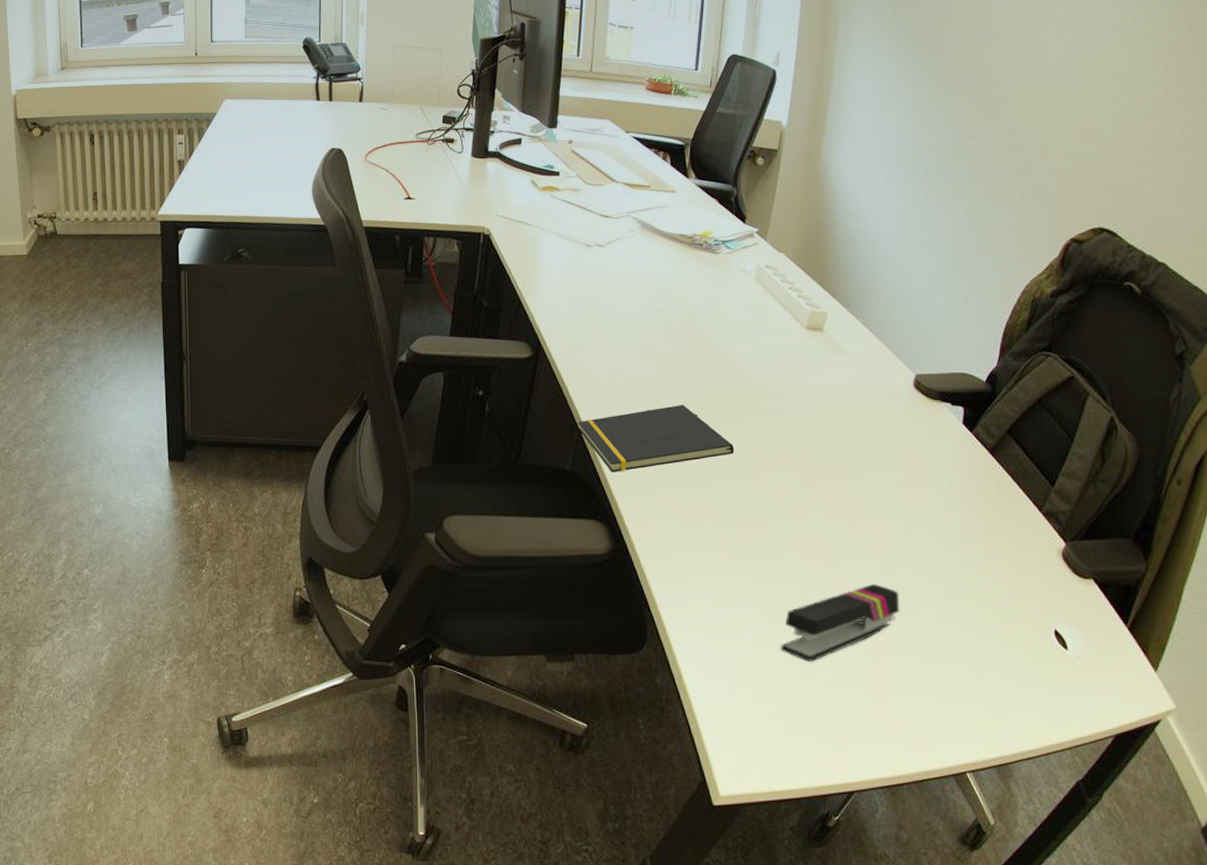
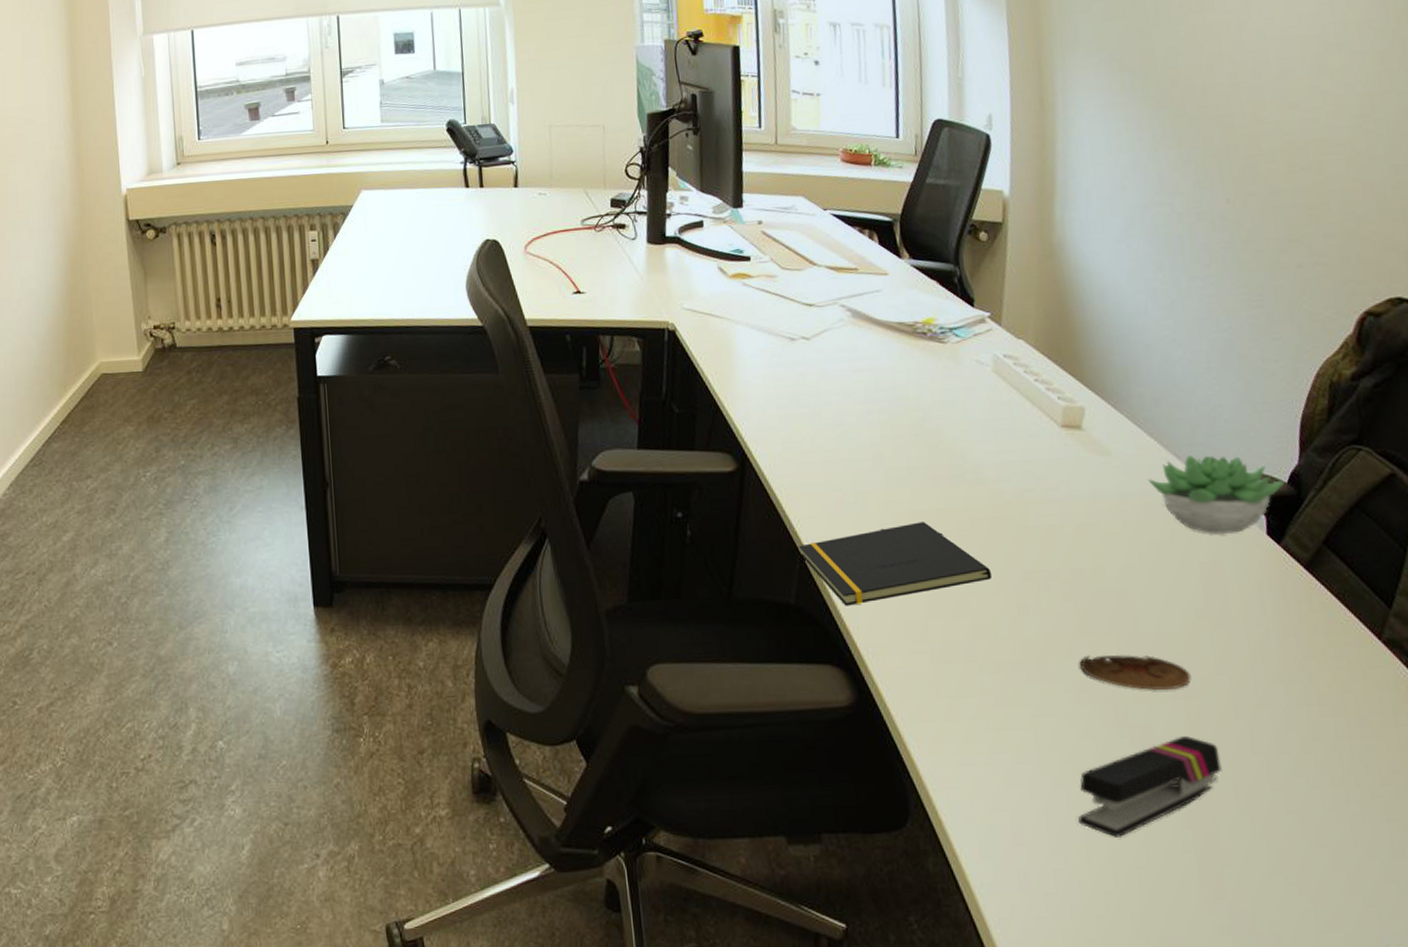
coaster: none [798,517,885,548] -> present [1080,654,1191,691]
succulent plant: none [871,355,984,423] -> present [1146,455,1286,535]

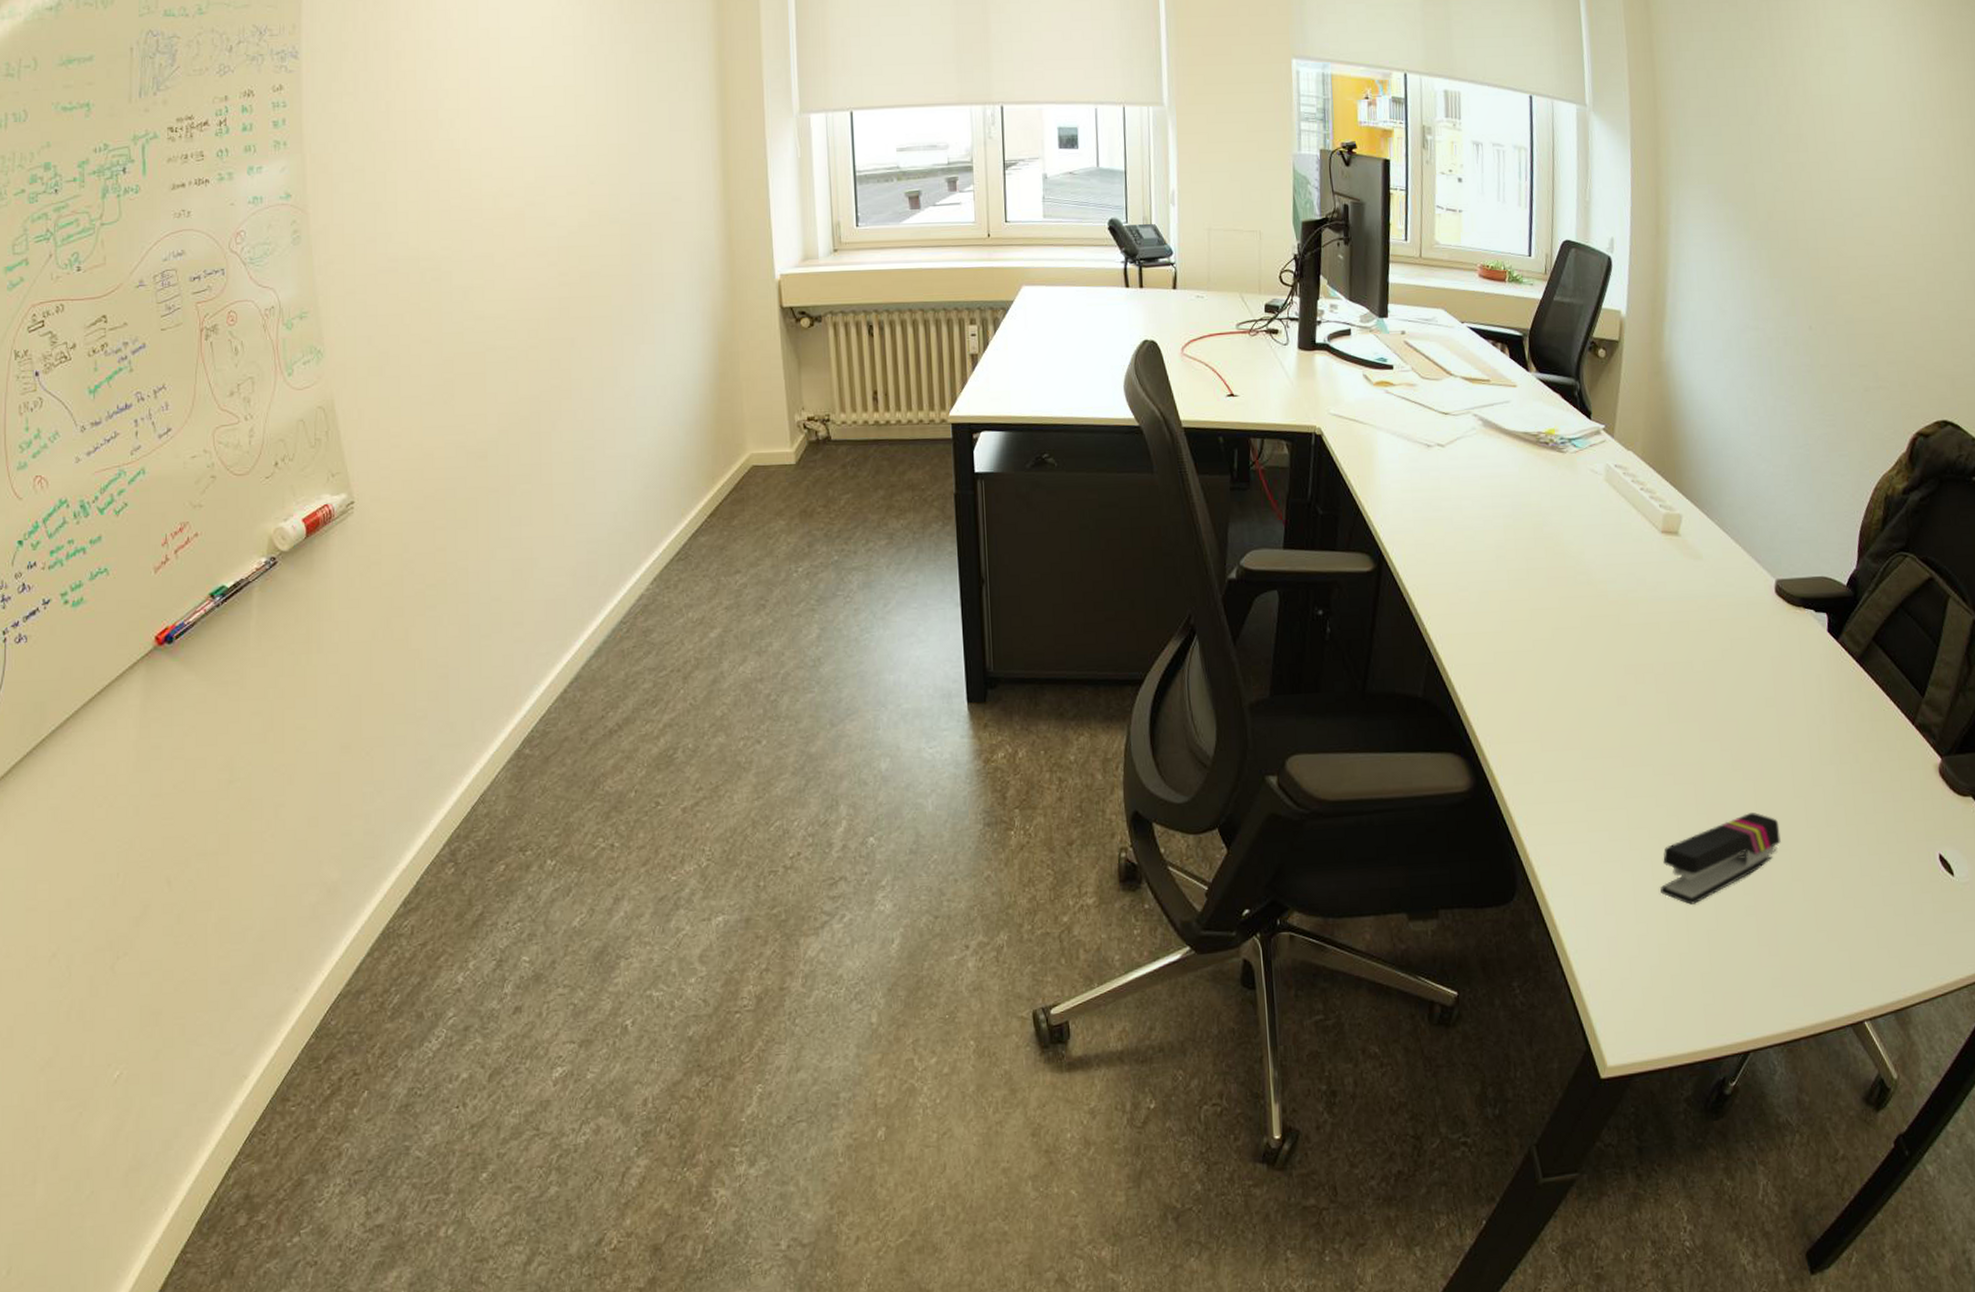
notepad: present [798,522,993,606] -> none [1427,620,1597,698]
coaster: present [1080,654,1191,691] -> none [1668,740,1760,773]
succulent plant: present [1146,455,1286,535] -> none [1731,559,1845,632]

